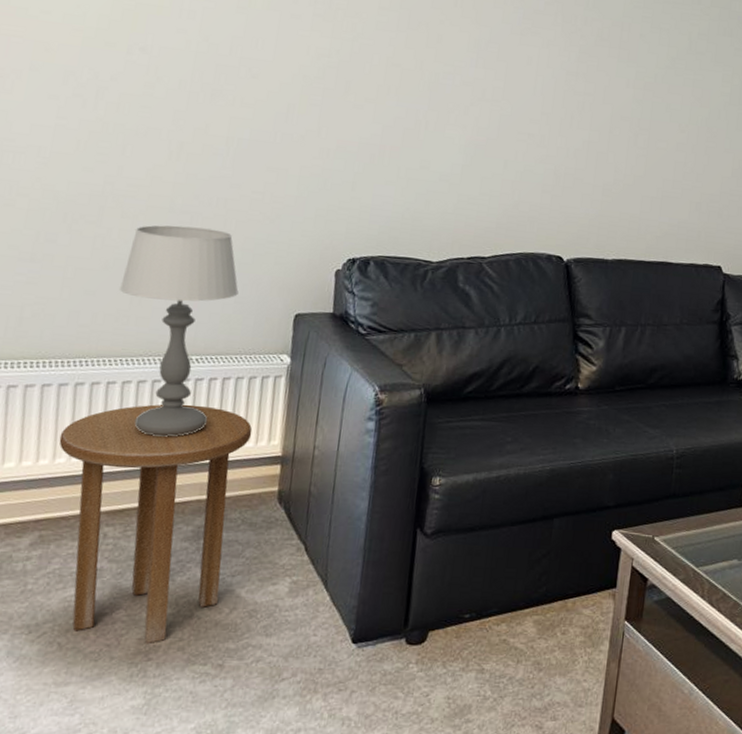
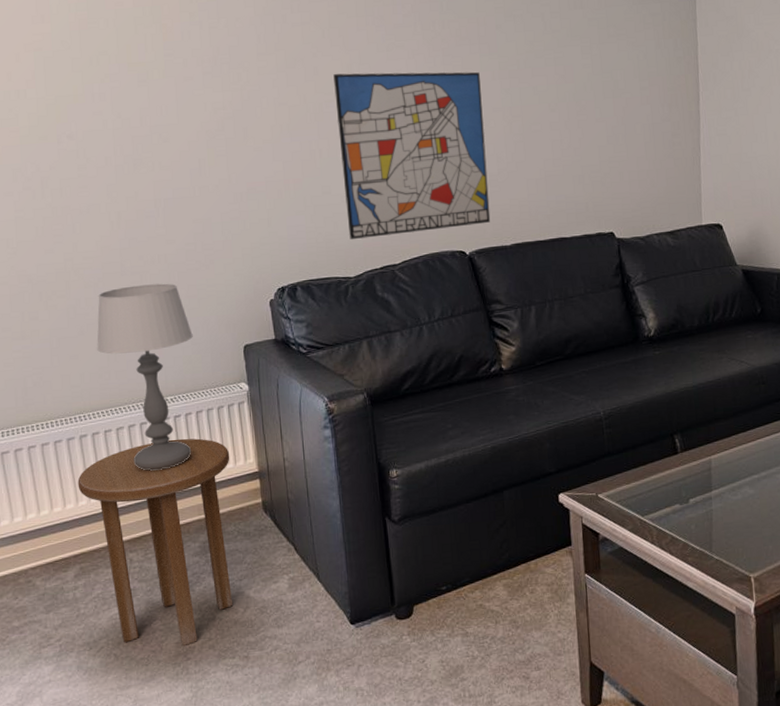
wall art: none [440,46,614,232] -> present [333,72,491,239]

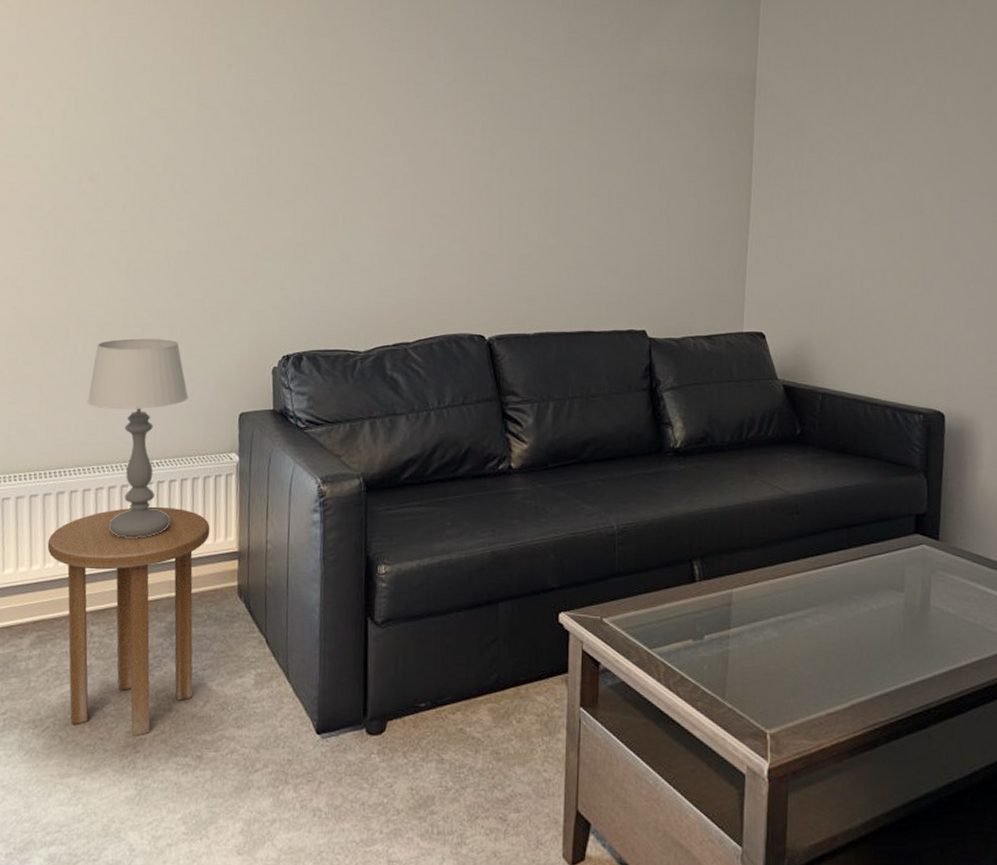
wall art: present [333,72,491,239] -> none [364,138,519,312]

